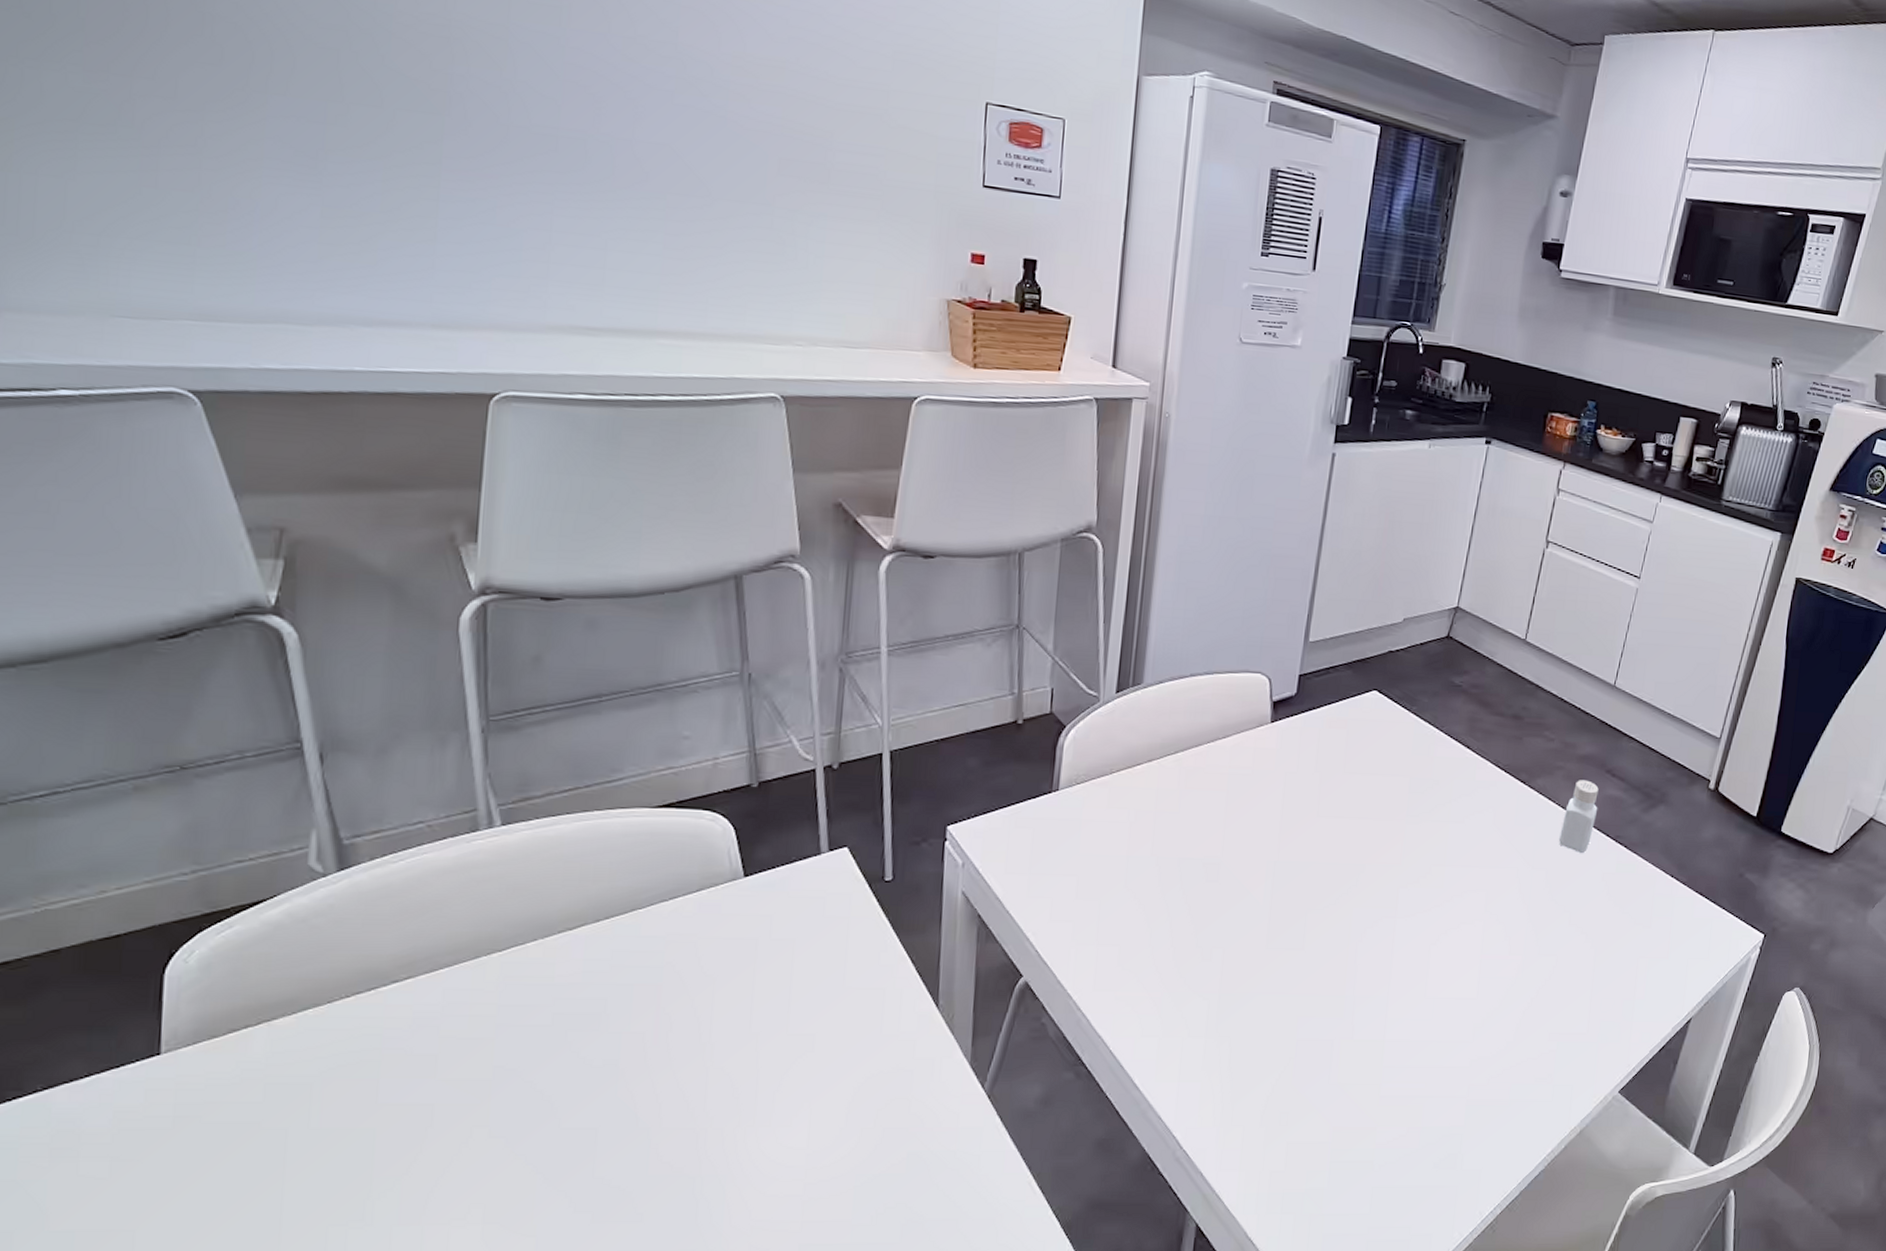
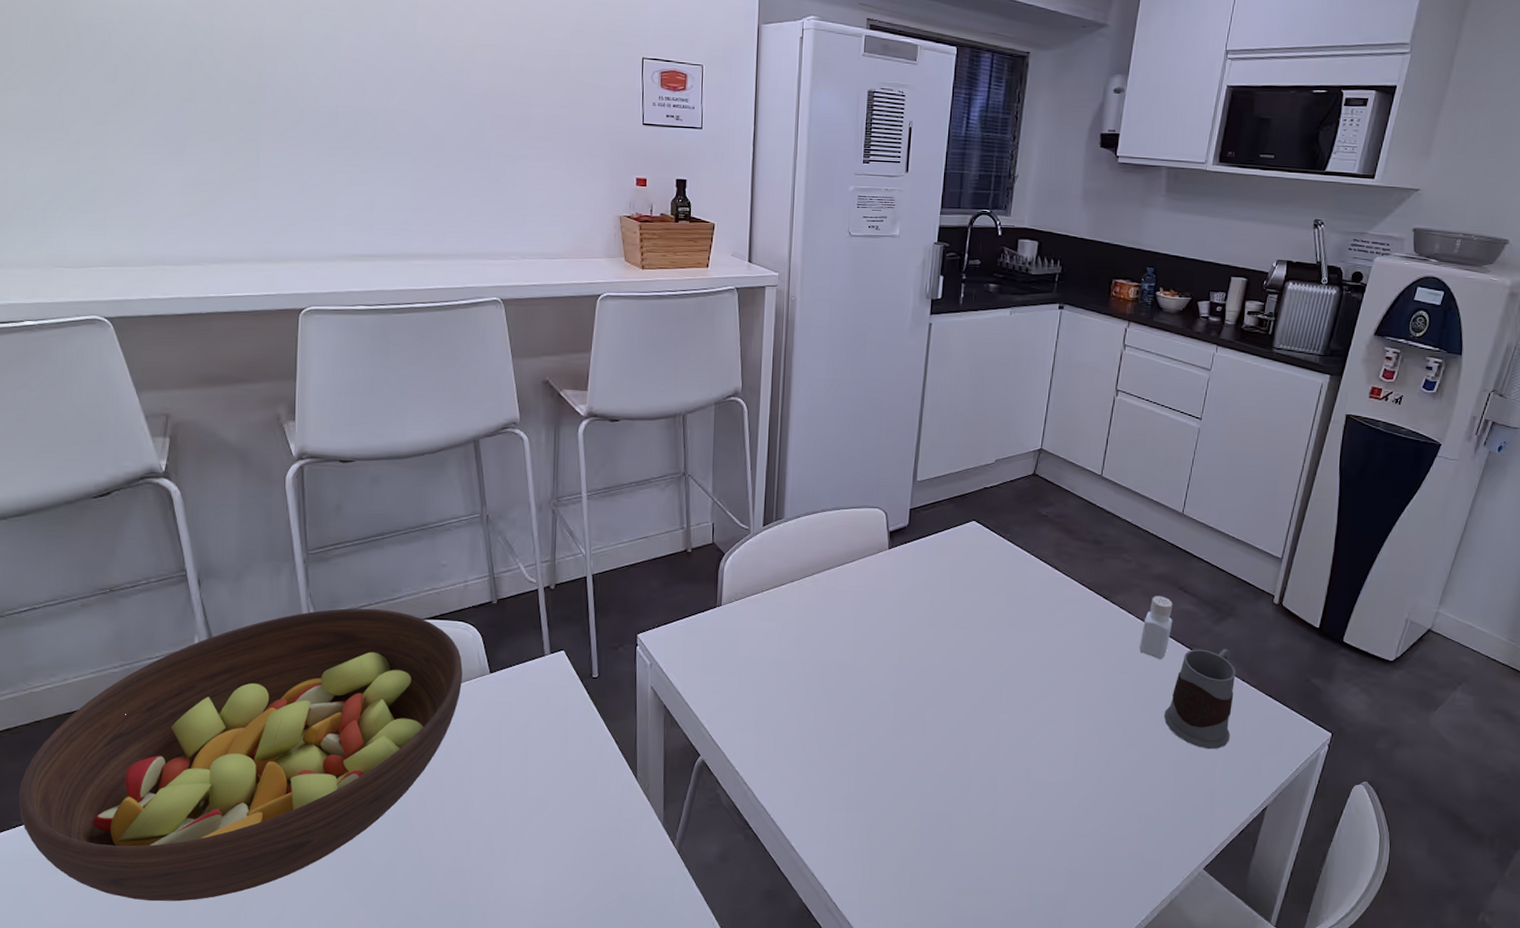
fruit bowl: none [18,792,706,1194] -> present [18,608,463,902]
mug: none [1583,841,1665,956] -> present [1164,649,1236,750]

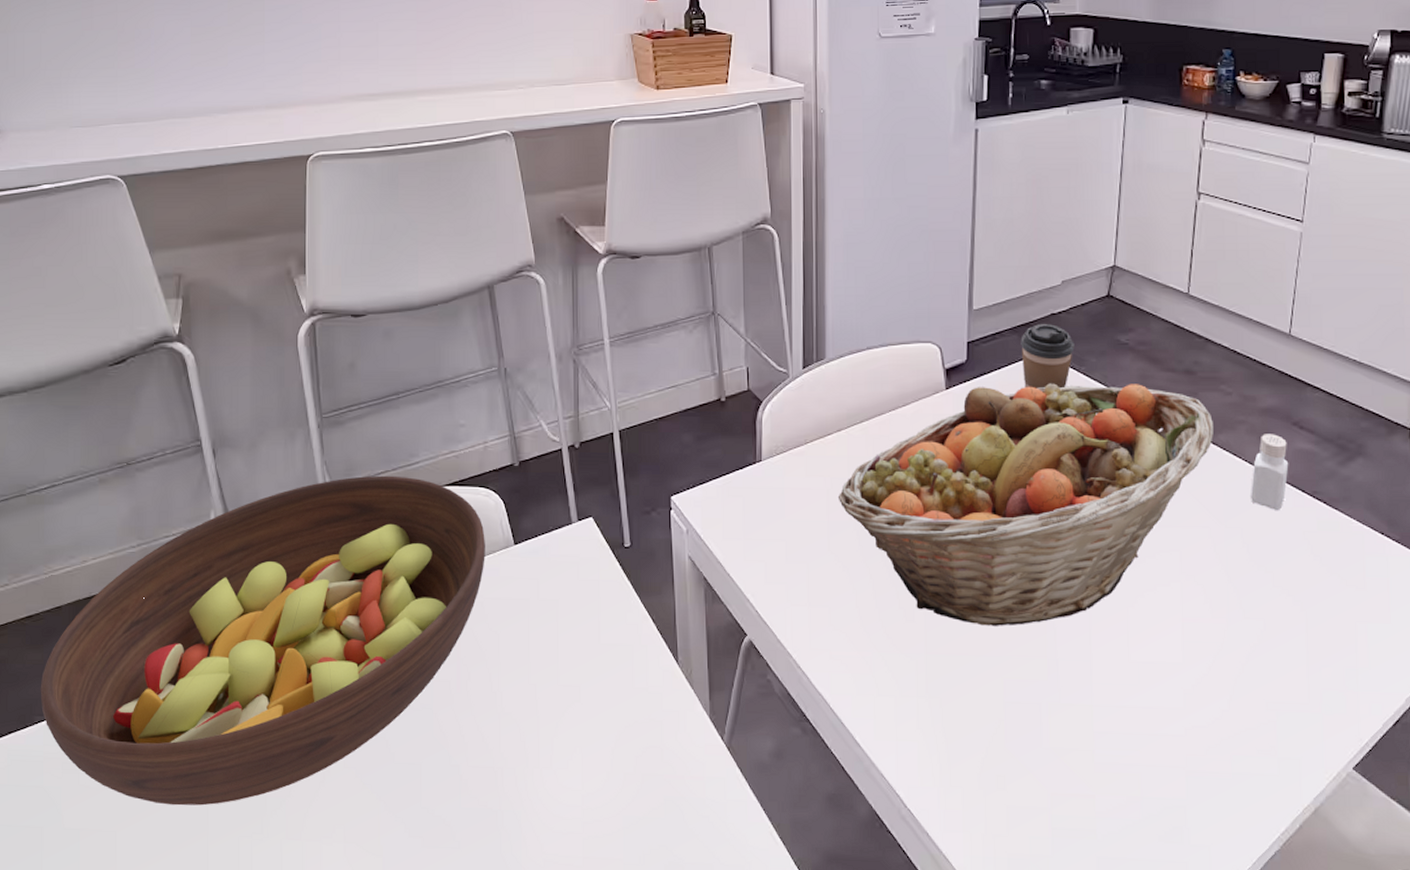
fruit basket: none [787,547,1114,751] -> present [837,383,1213,626]
coffee cup: none [956,495,1002,552] -> present [1020,323,1075,389]
mug: present [1164,649,1236,750] -> none [1288,496,1373,620]

